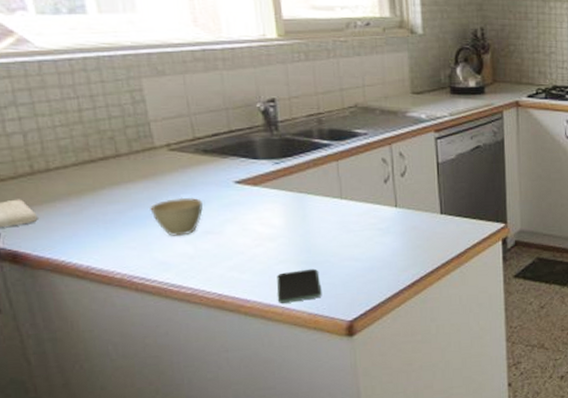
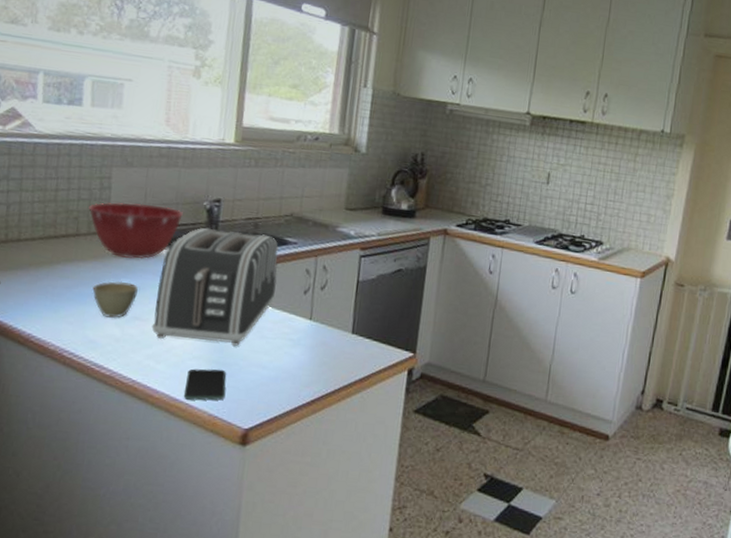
mixing bowl: none [123,113,236,173] -> present [88,202,183,259]
toaster: none [223,129,355,249] -> present [151,227,278,346]

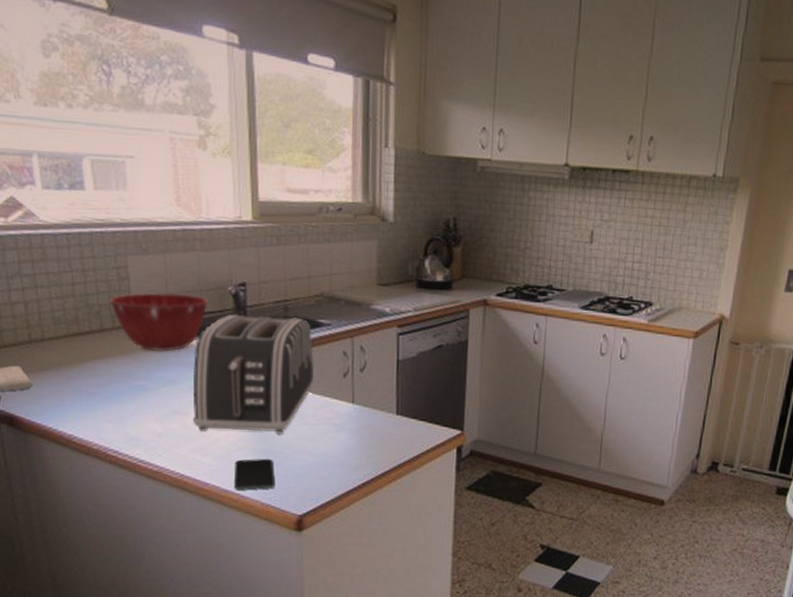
cup: present [92,281,138,318] -> none [127,375,173,414]

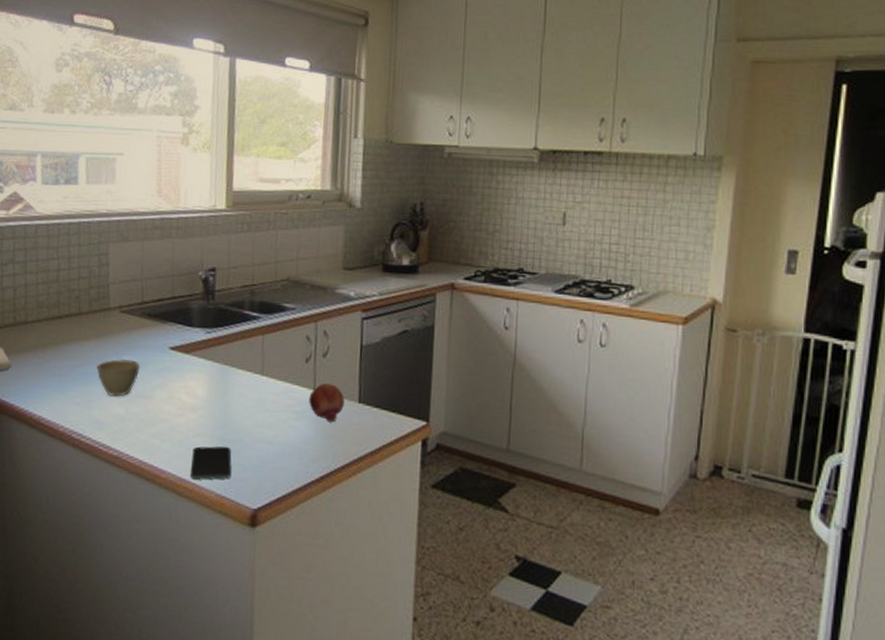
mixing bowl: present [109,292,208,351] -> none [89,278,179,335]
cup: none [127,375,173,414] -> present [96,358,140,397]
toaster: present [192,314,314,434] -> none [155,298,277,421]
fruit: none [348,397,383,434] -> present [309,383,345,423]

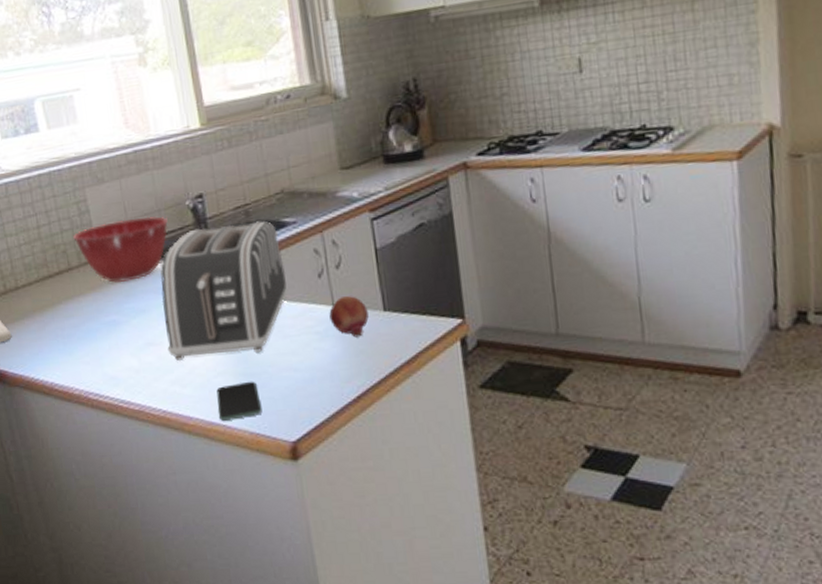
mixing bowl: none [89,278,179,335] -> present [73,216,168,283]
cup: present [96,358,140,397] -> none [99,307,144,349]
toaster: none [155,298,277,421] -> present [160,221,288,361]

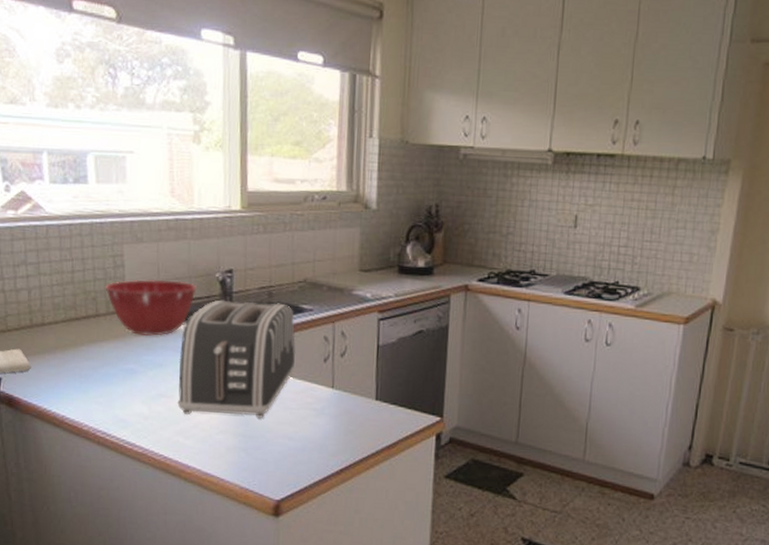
smartphone: present [216,381,262,421] -> none [214,442,255,474]
fruit: present [329,296,369,338] -> none [328,382,362,419]

